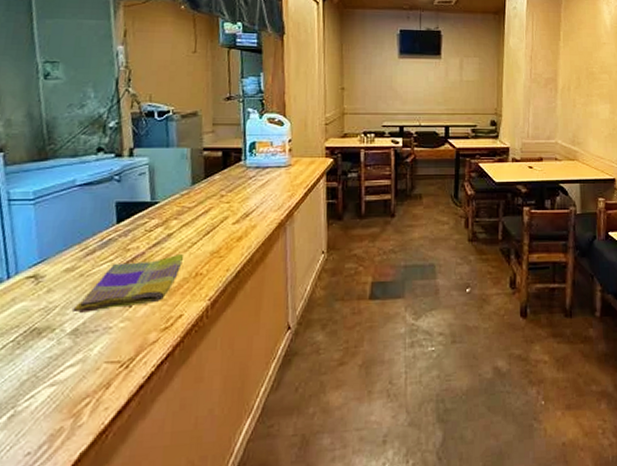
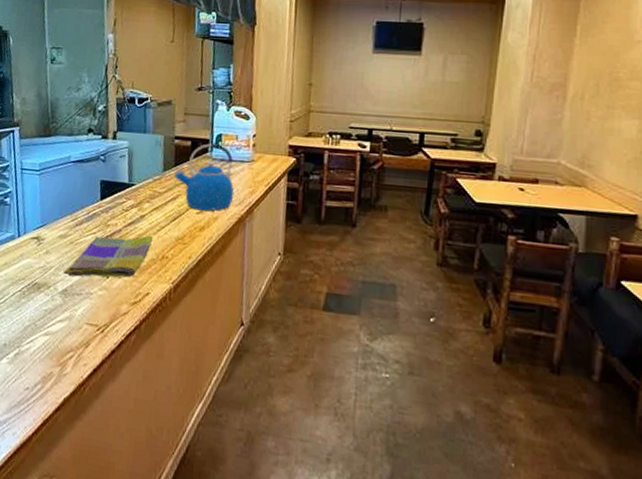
kettle: none [205,151,273,221] -> present [174,142,235,211]

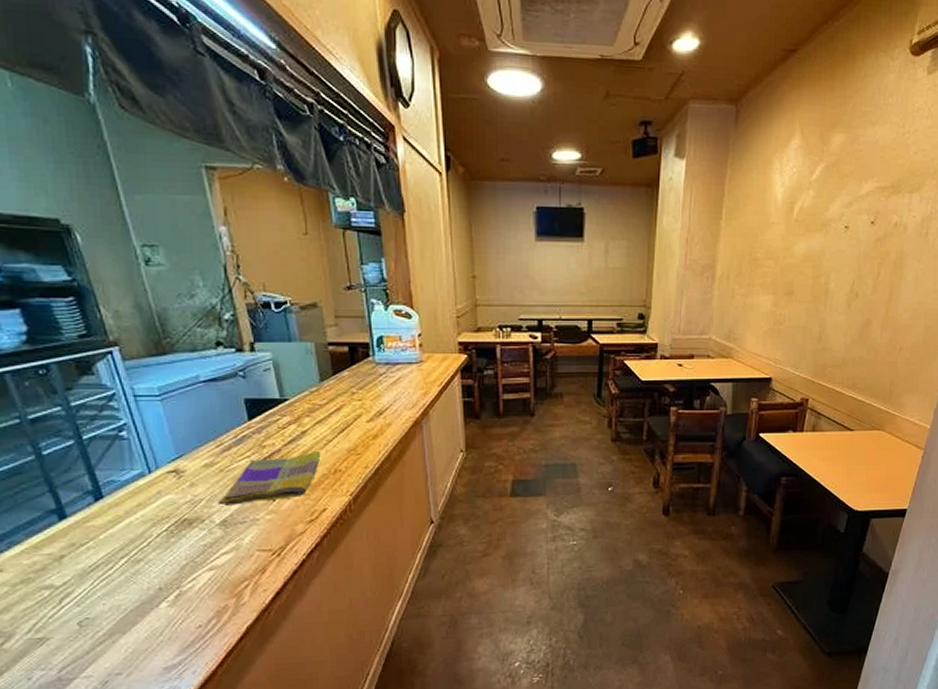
kettle: present [174,142,235,211] -> none [334,346,406,419]

